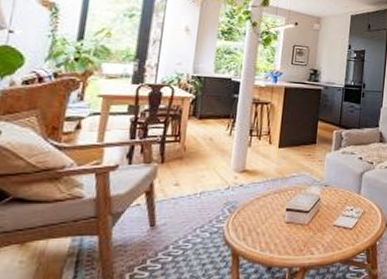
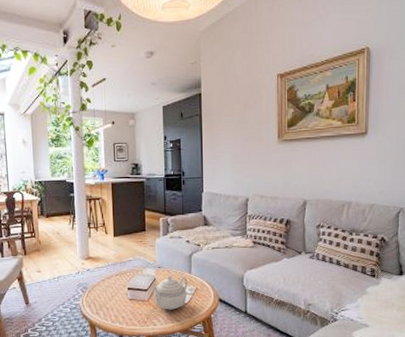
teapot: none [315,195,355,236] -> present [152,275,188,310]

